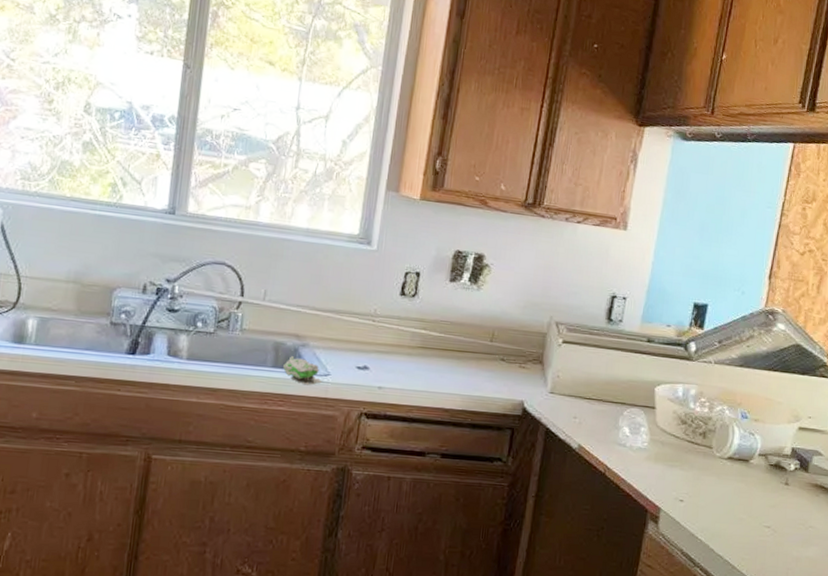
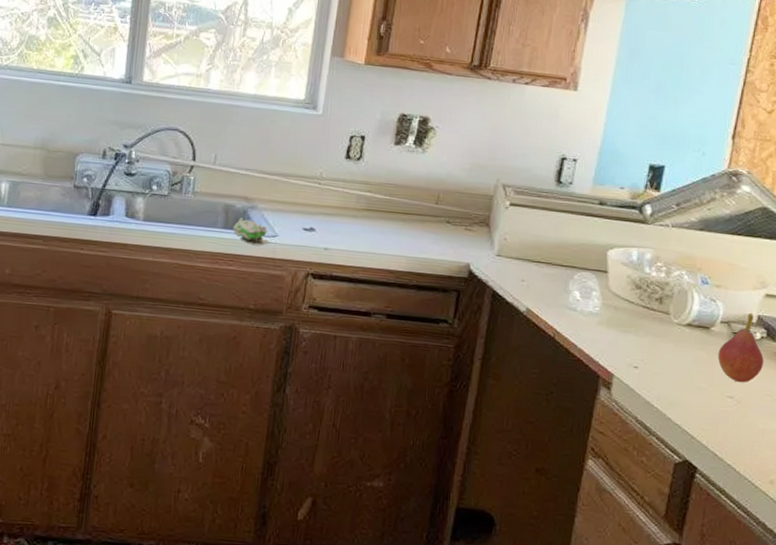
fruit: none [756,445,798,513] -> present [717,313,764,383]

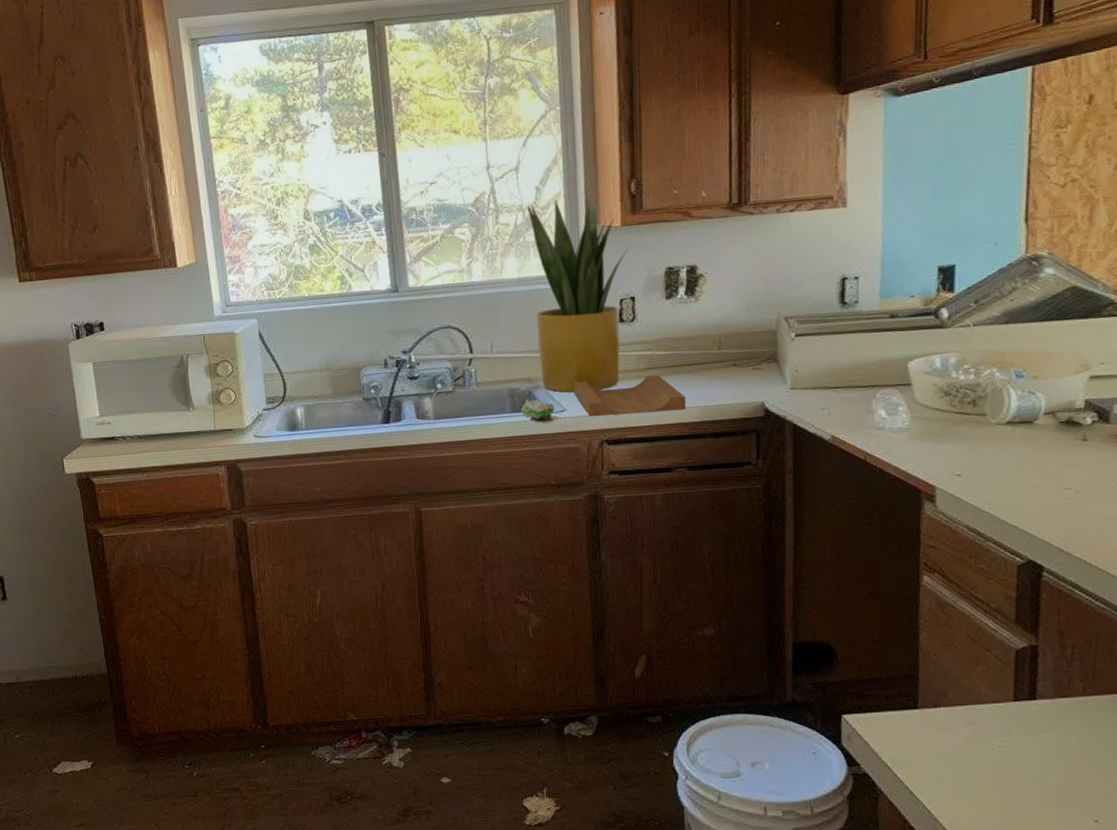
planter: none [259,20,370,222] -> present [527,189,630,392]
cutting board: none [288,209,397,257] -> present [573,375,687,417]
fruit: present [717,313,764,383] -> none [1046,398,1100,472]

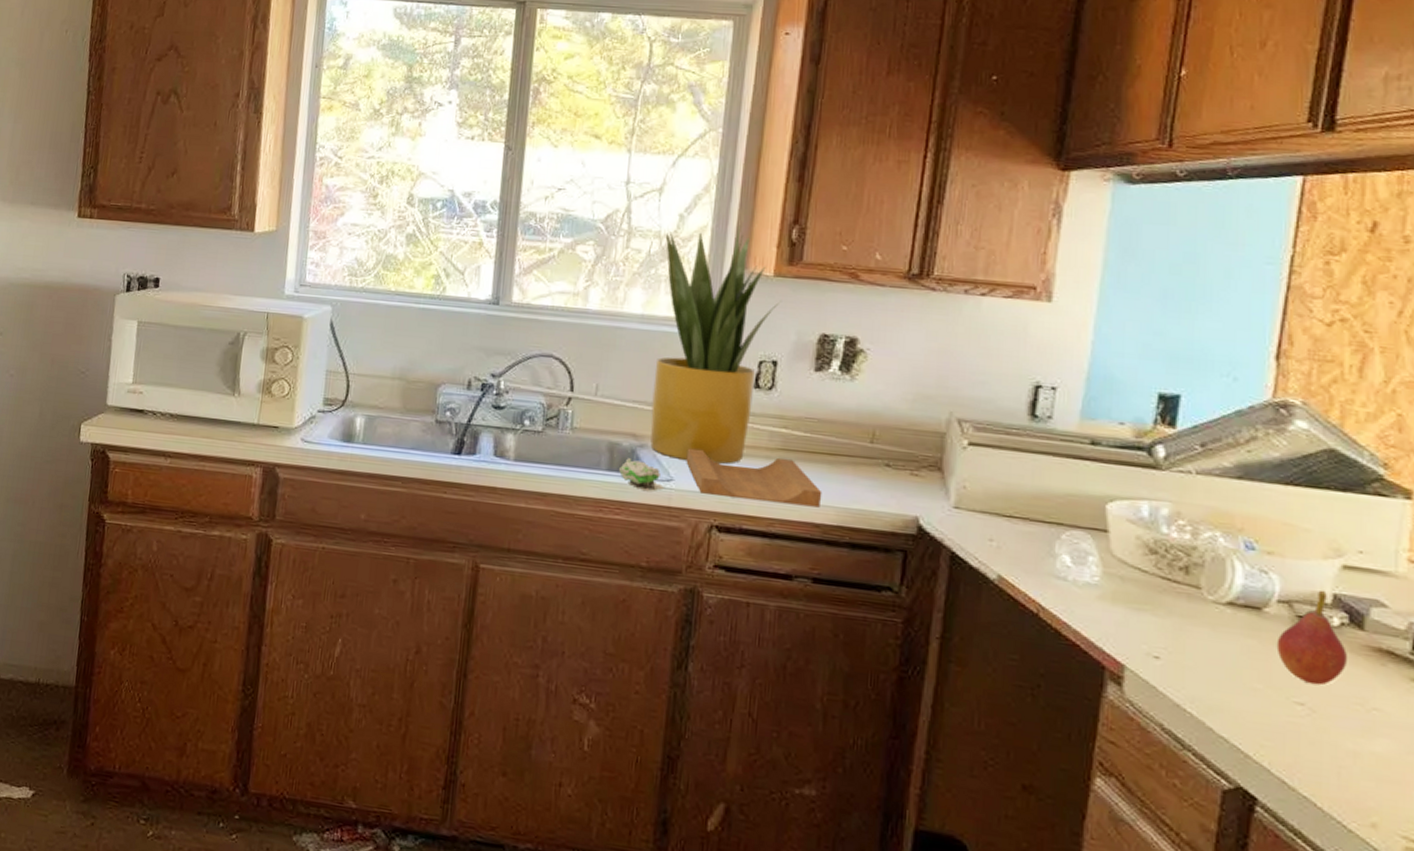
fruit: none [1046,398,1100,472] -> present [1276,590,1348,686]

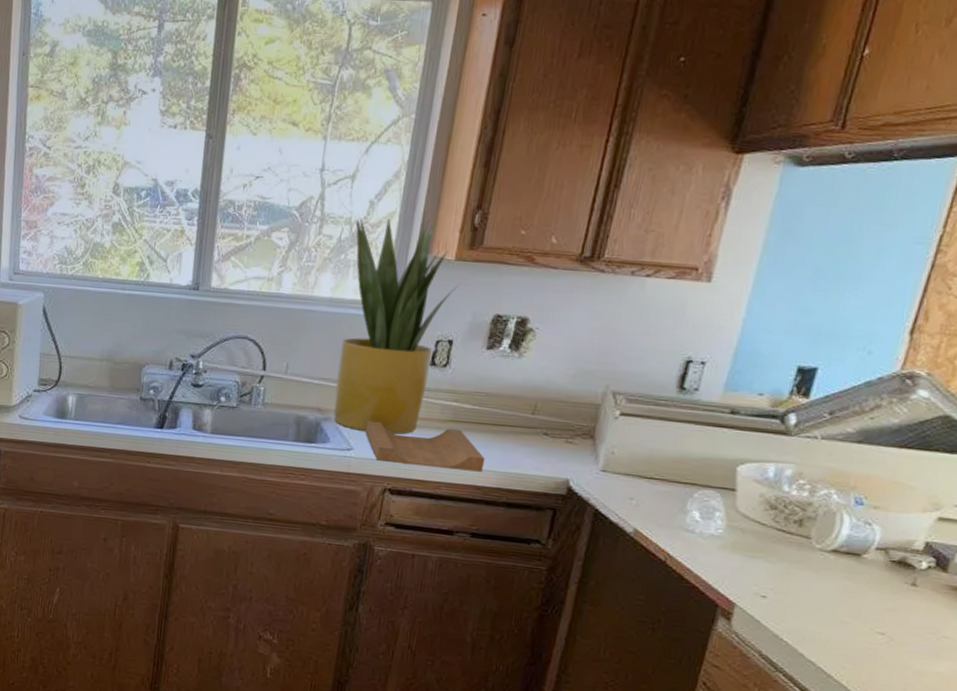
sponge: present [619,458,665,492] -> none [305,430,346,460]
fruit: present [1276,590,1348,686] -> none [868,538,930,618]

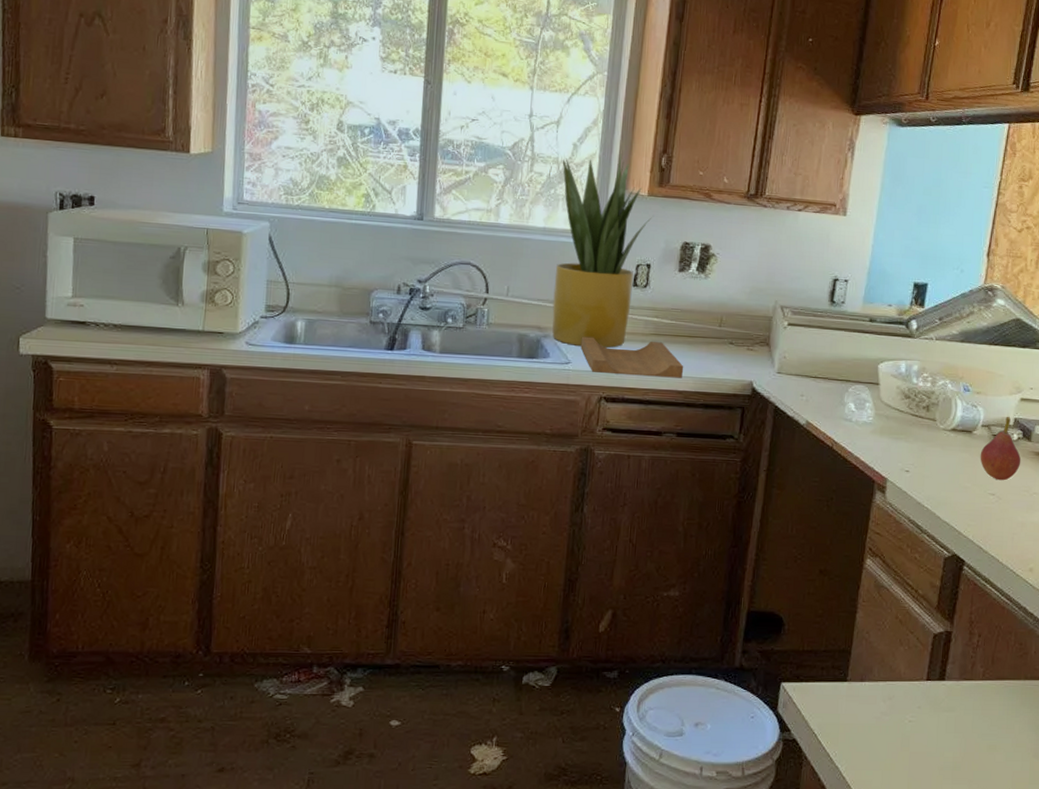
fruit: none [868,538,930,618] -> present [980,416,1021,481]

